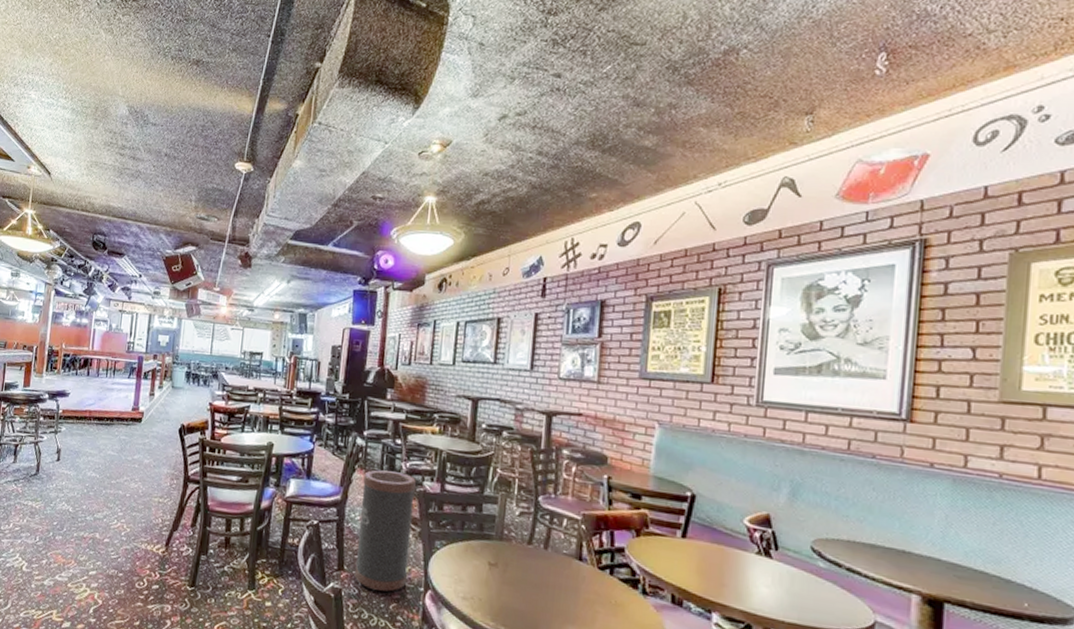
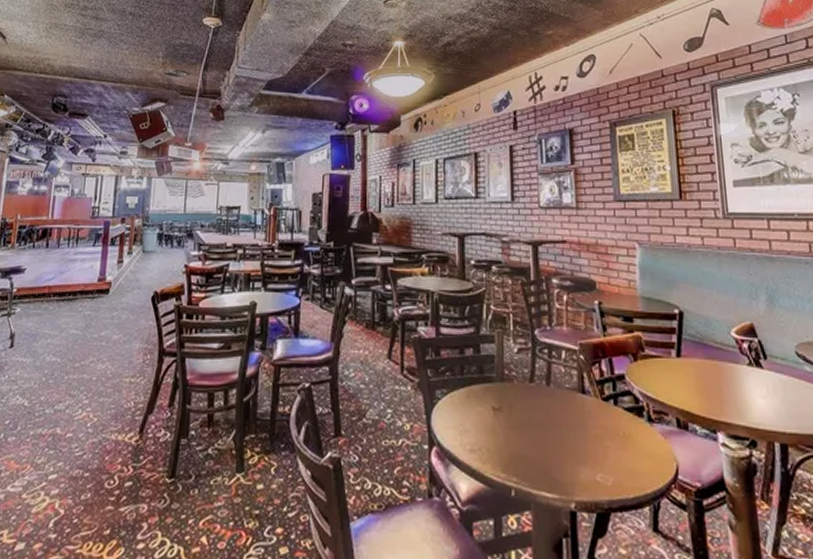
trash can: present [354,469,416,592] -> none [353,318,411,455]

